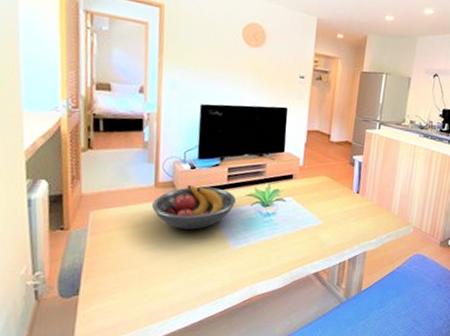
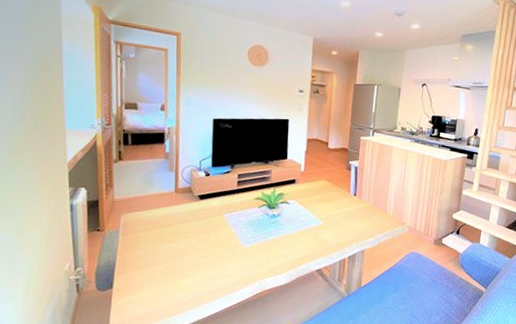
fruit bowl: present [152,185,236,230] -> none [173,191,245,230]

